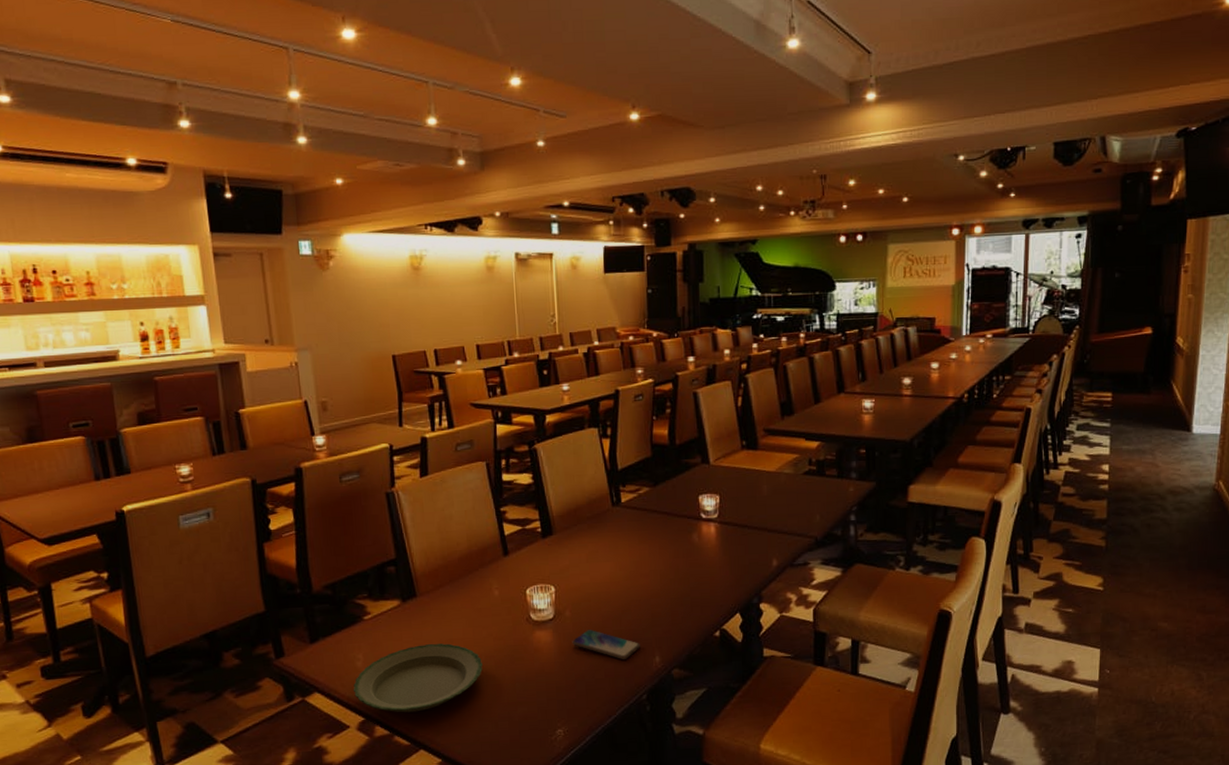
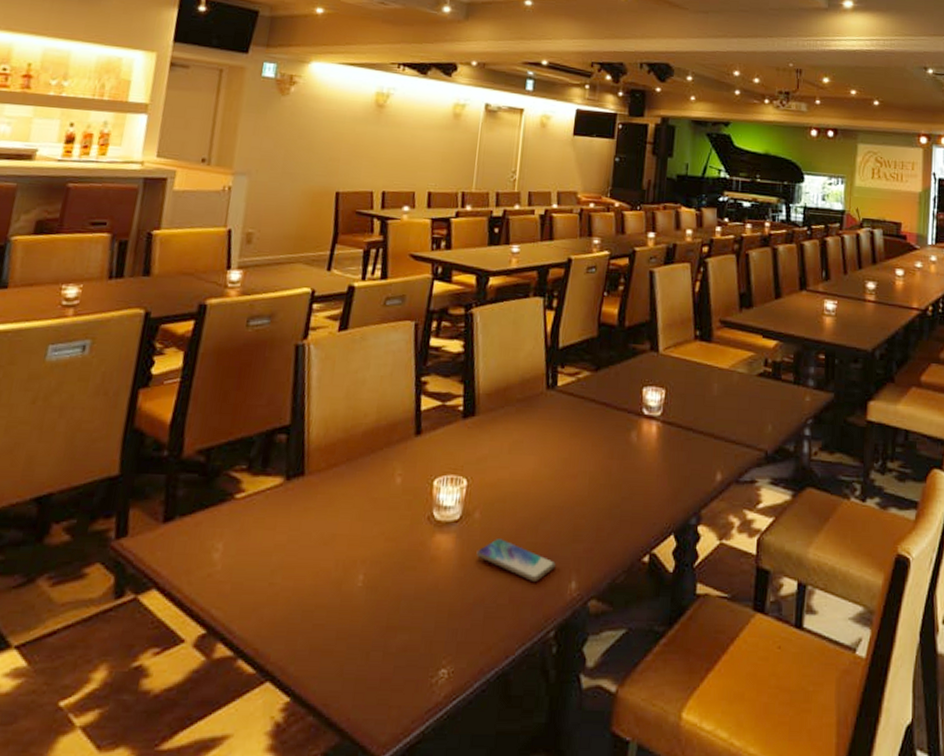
plate: present [353,643,483,713] -> none [200,537,366,629]

